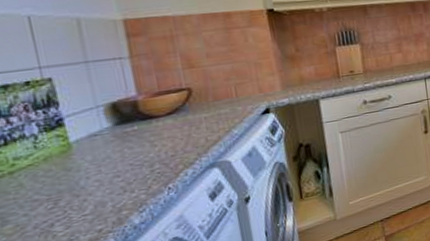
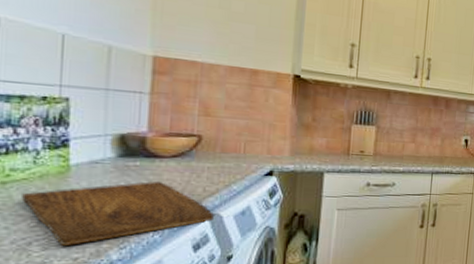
cutting board: none [31,140,224,221] -> present [21,181,215,245]

